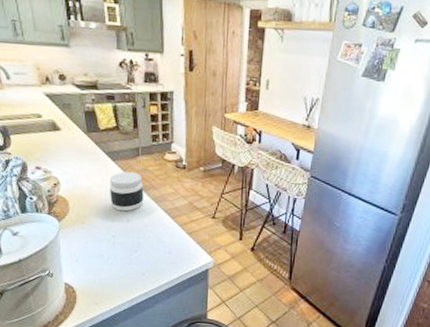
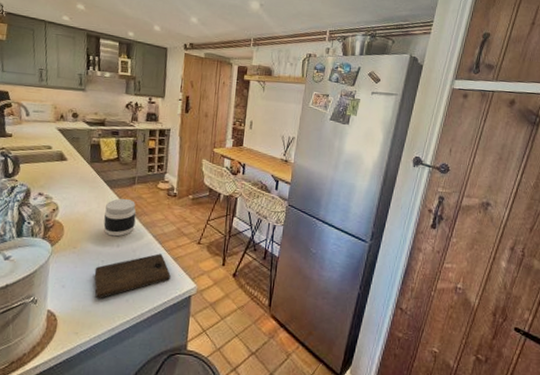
cutting board: none [107,228,186,273] -> present [94,253,171,299]

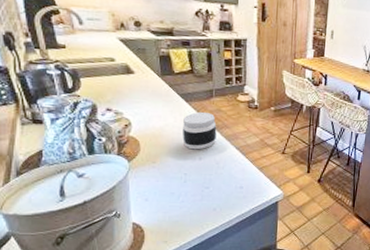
cutting board: present [94,253,171,299] -> none [178,164,257,210]

